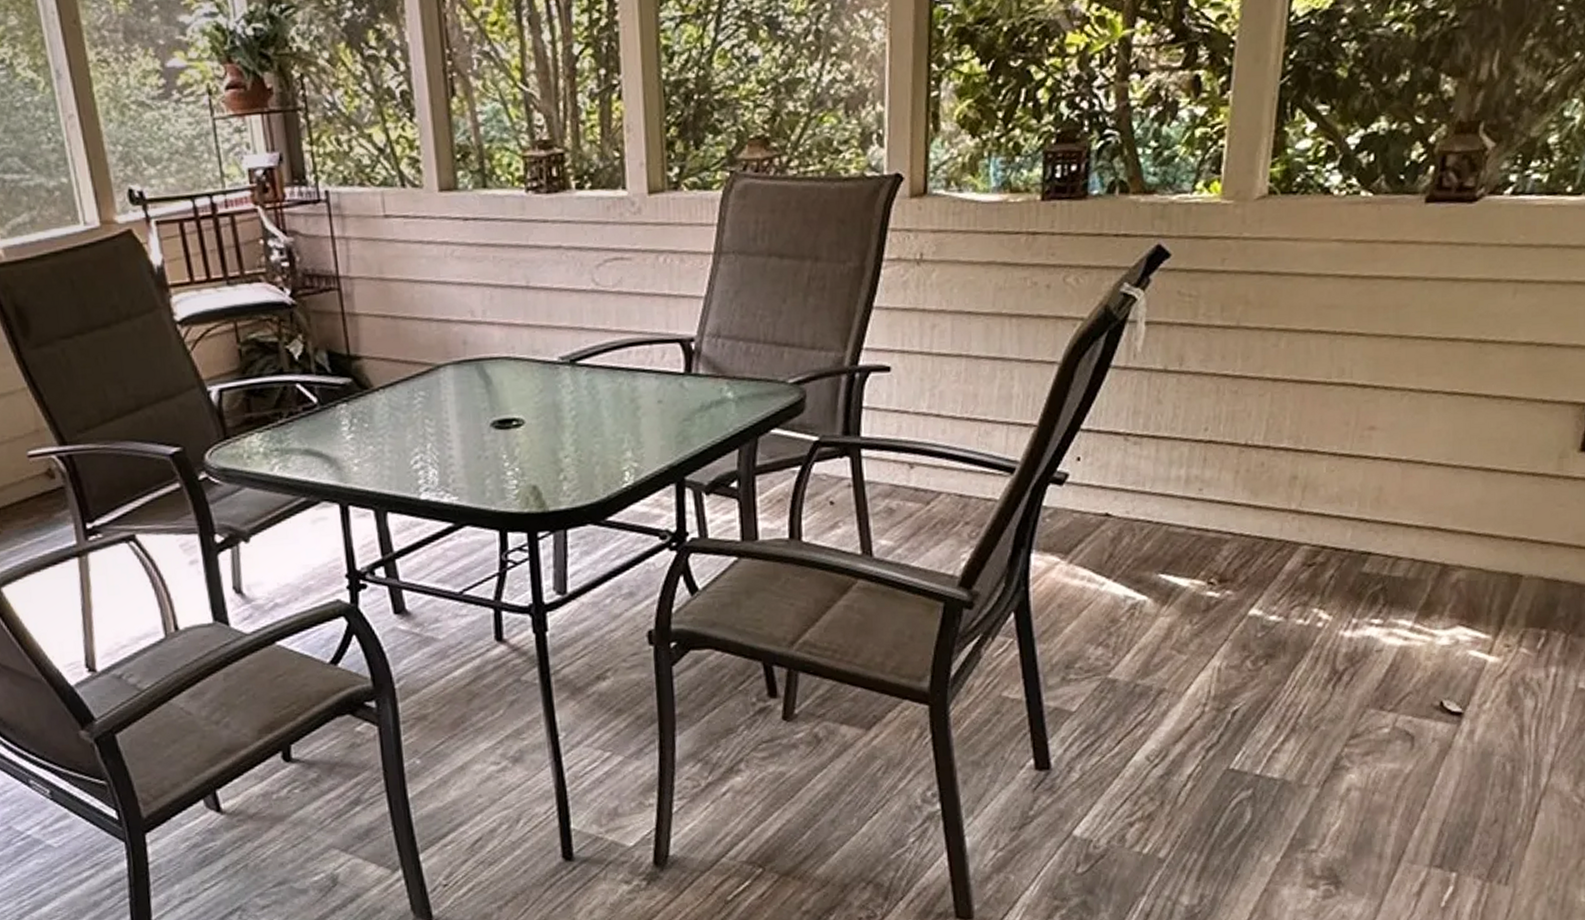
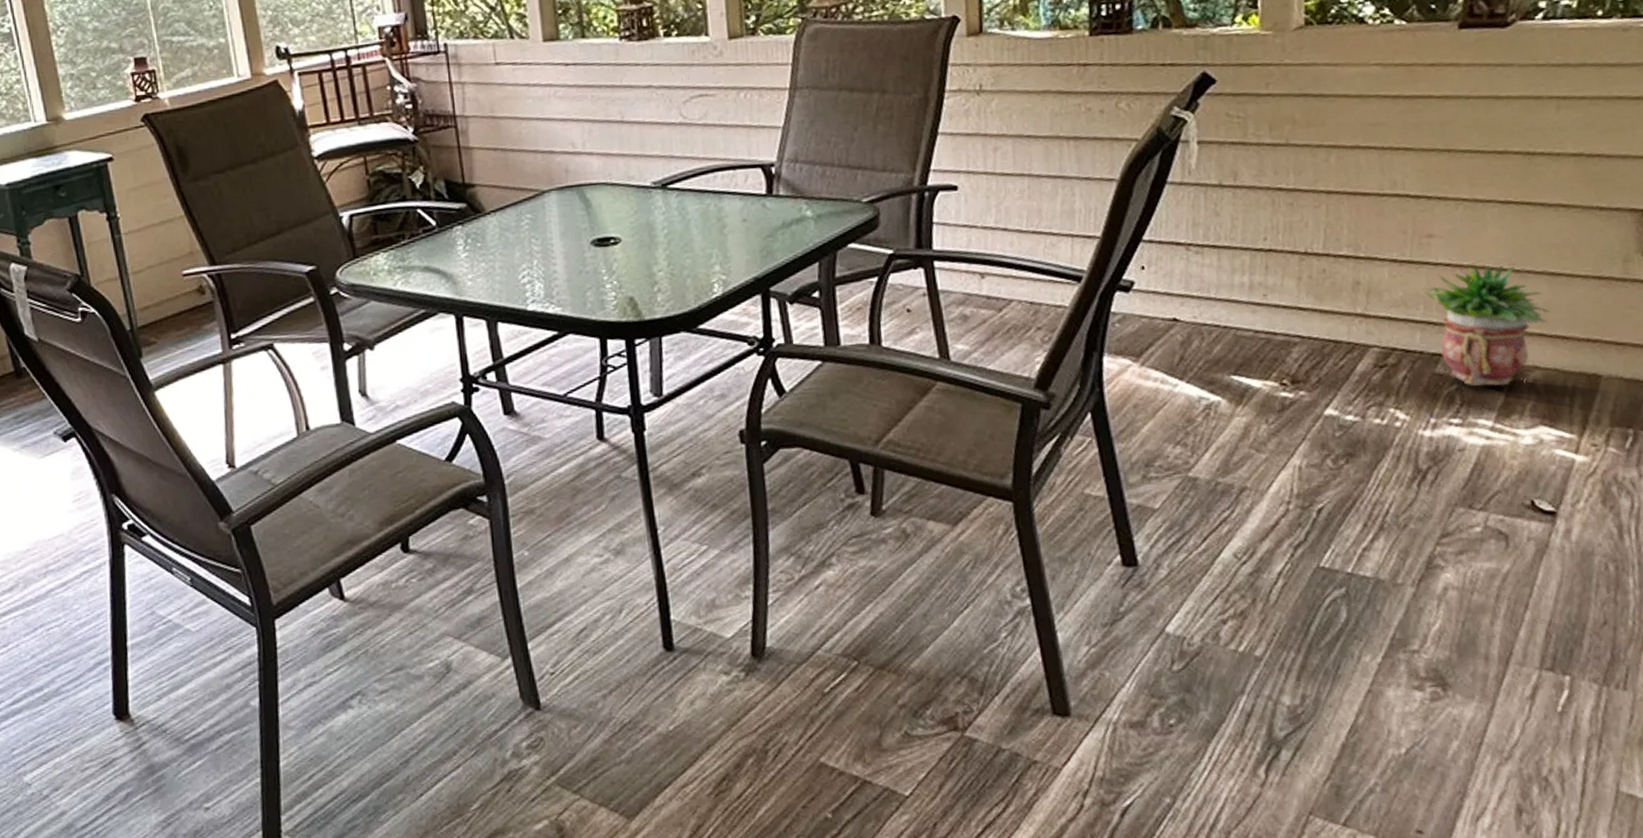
potted plant: none [1361,457,1482,586] -> present [1425,263,1551,387]

